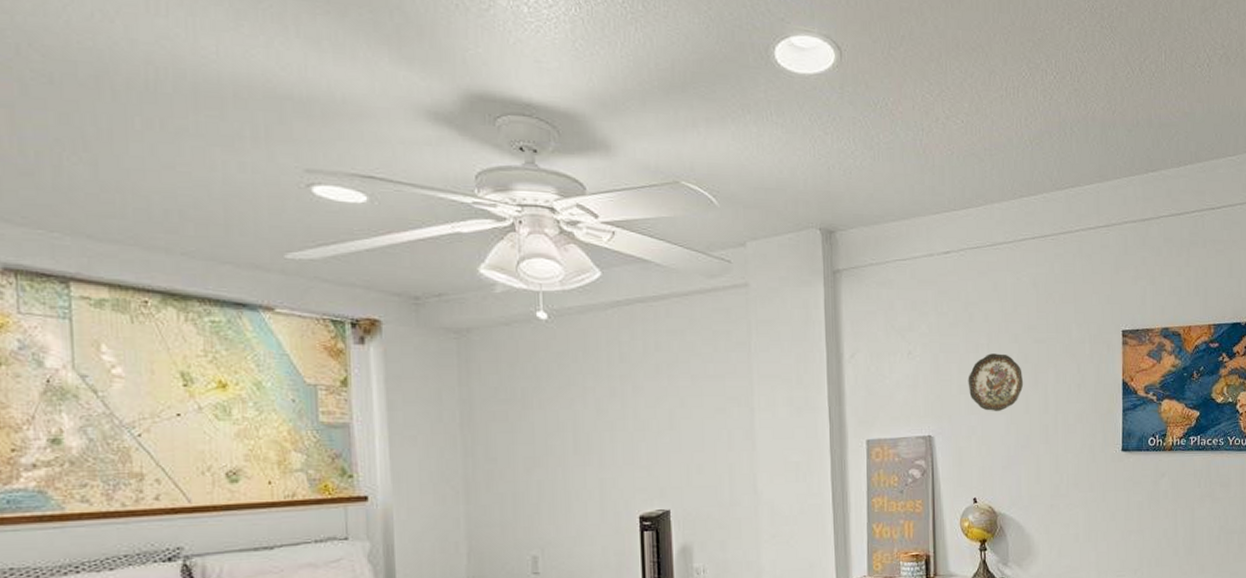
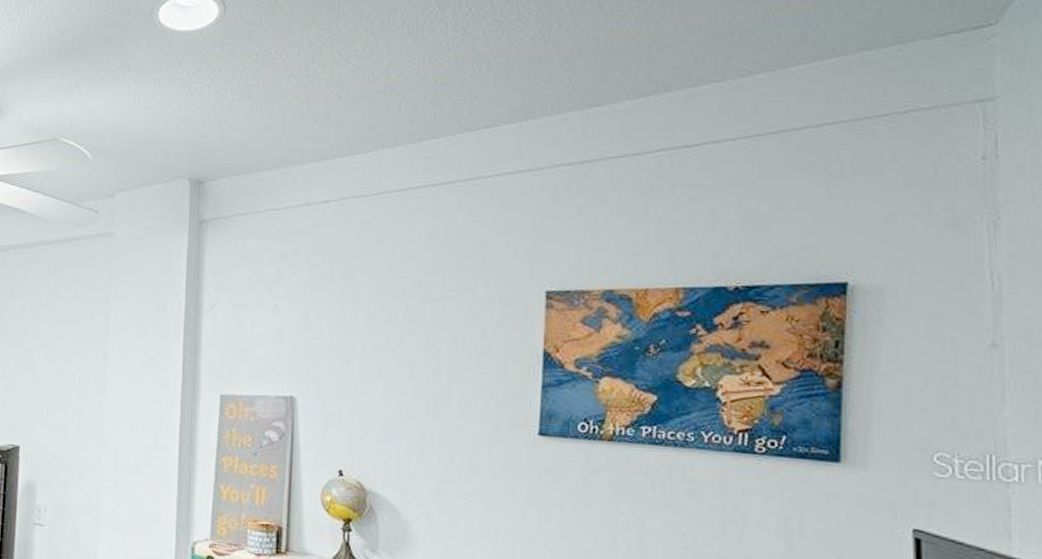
decorative plate: present [968,353,1024,412] -> none [341,311,410,377]

